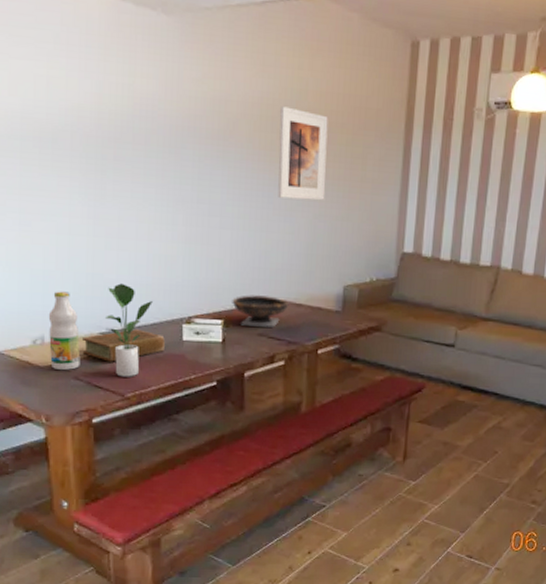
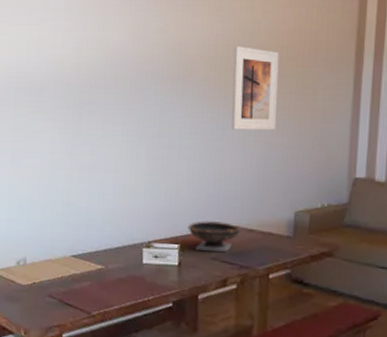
bottle: present [48,291,81,371] -> none [30,218,55,289]
book: present [82,329,166,362] -> none [56,252,128,282]
potted plant: present [104,283,153,377] -> none [76,211,117,297]

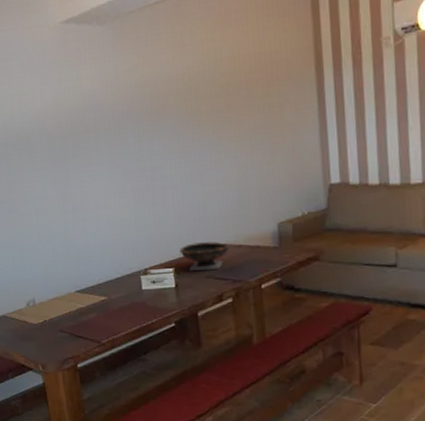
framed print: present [231,46,279,131] -> none [201,75,250,155]

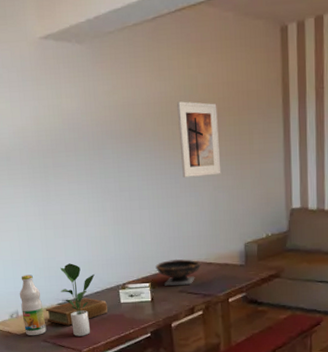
bottle: none [36,260,64,326] -> present [19,274,47,336]
book: none [63,284,129,315] -> present [46,298,108,326]
potted plant: none [78,248,115,326] -> present [60,263,95,336]
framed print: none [201,75,250,155] -> present [177,101,221,177]

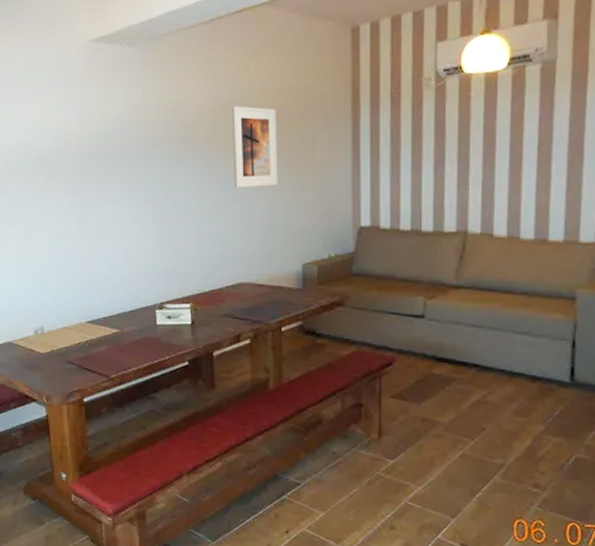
bottle: present [19,274,47,336] -> none [46,287,72,356]
book: present [46,298,108,326] -> none [74,317,142,347]
potted plant: present [60,263,95,336] -> none [90,277,130,360]
bowl: present [155,259,201,286] -> none [198,278,251,308]

